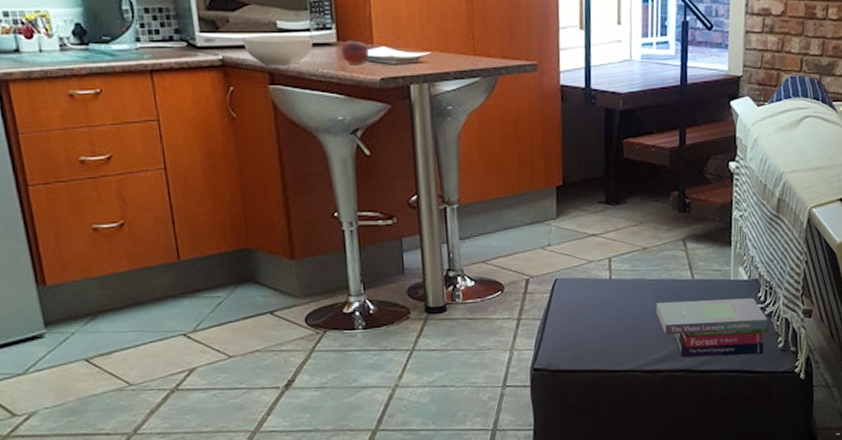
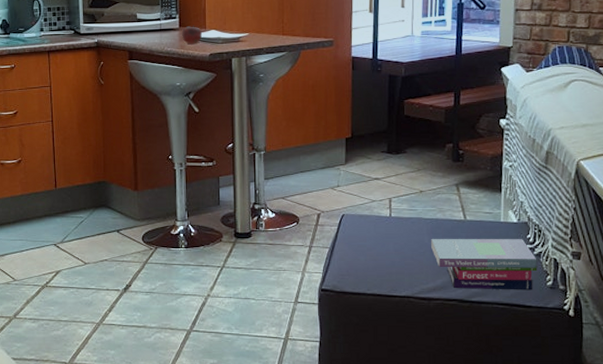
bowl: present [242,34,314,66] -> none [112,23,162,46]

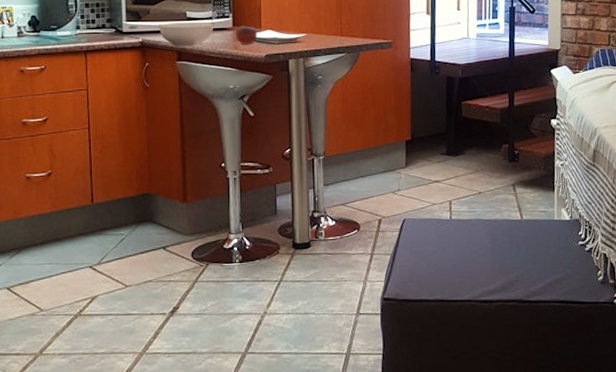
bowl: none [112,23,162,46] -> present [159,22,214,46]
books: present [431,238,538,290] -> none [490,236,589,289]

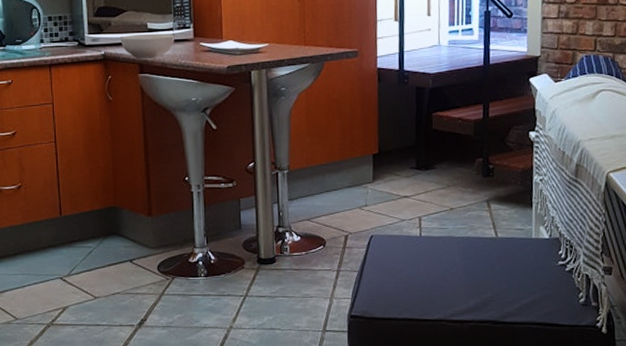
fruit: present [236,24,257,45] -> none [197,35,218,56]

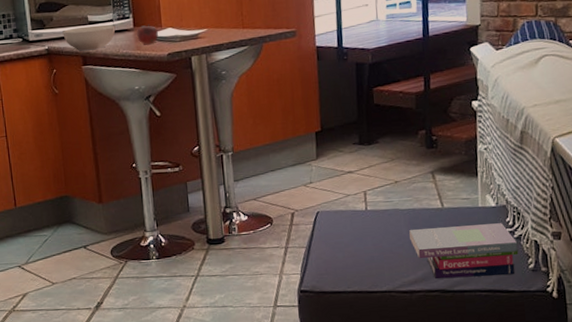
fruit: none [197,35,218,56] -> present [137,24,158,45]
books: none [463,255,570,310] -> present [409,223,519,279]

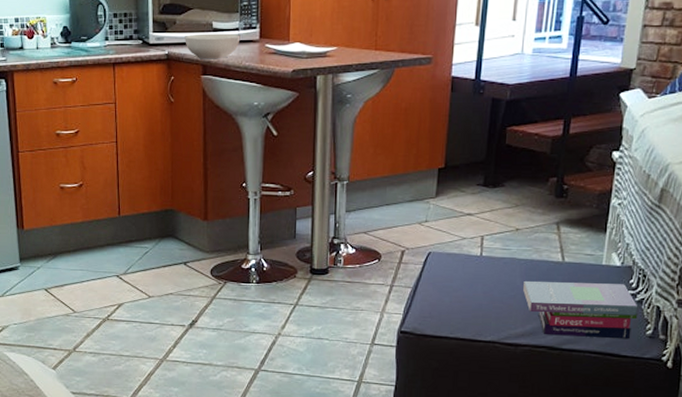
fruit: present [137,24,158,45] -> none [262,36,285,59]

